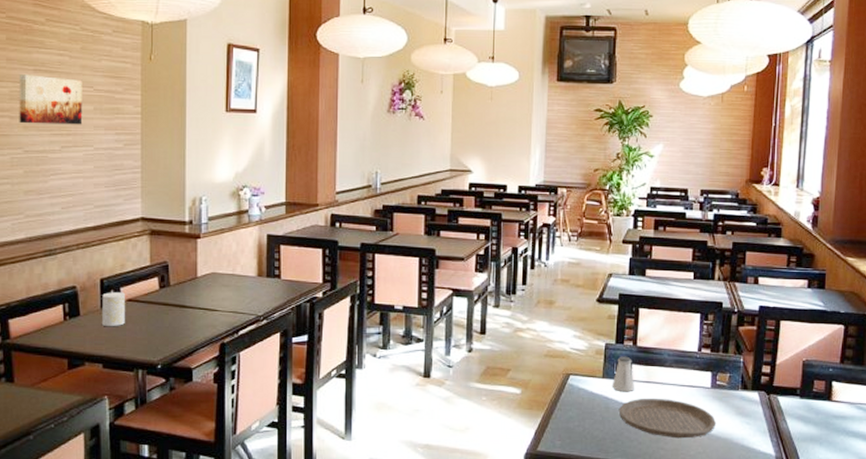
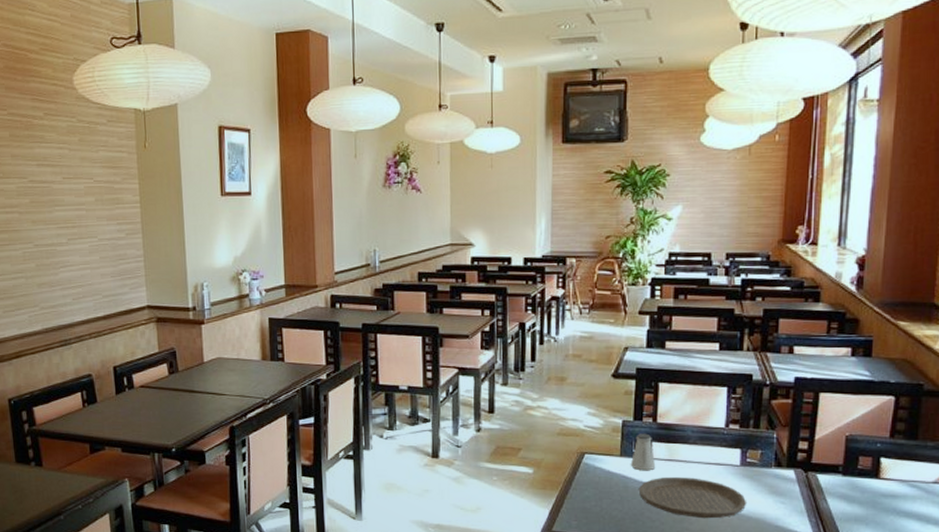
wall art: present [18,74,83,125] -> none [24,169,86,219]
cup: present [102,292,126,327] -> none [116,379,139,413]

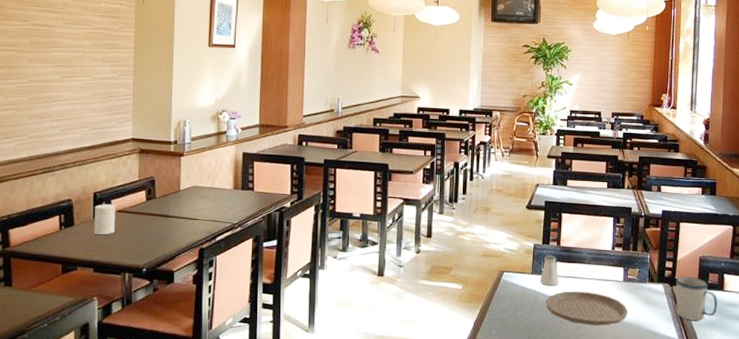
cup: none [116,379,139,413] -> present [94,204,116,235]
mug: none [811,460,870,515] -> present [675,276,717,321]

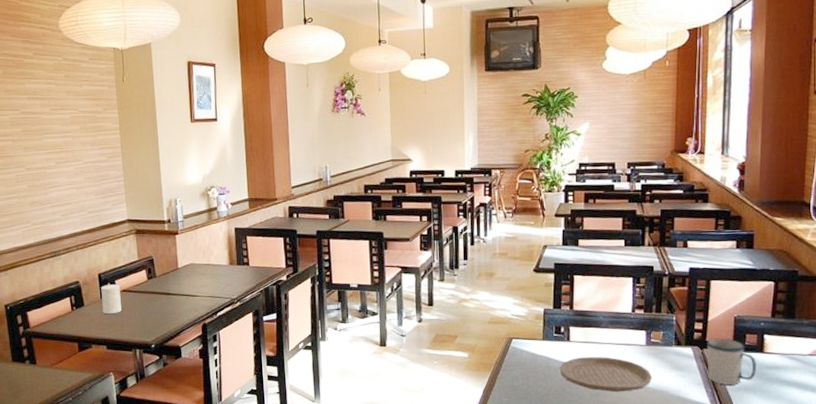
saltshaker: present [539,255,559,285] -> none [551,319,574,352]

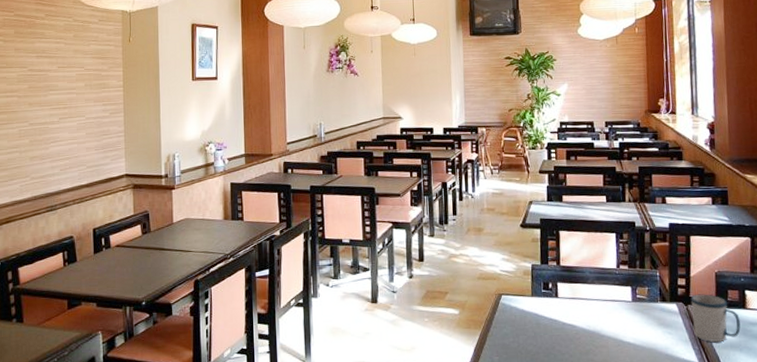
cup: present [101,284,122,315] -> none [95,239,115,271]
plate: present [559,357,653,392] -> none [548,313,641,350]

